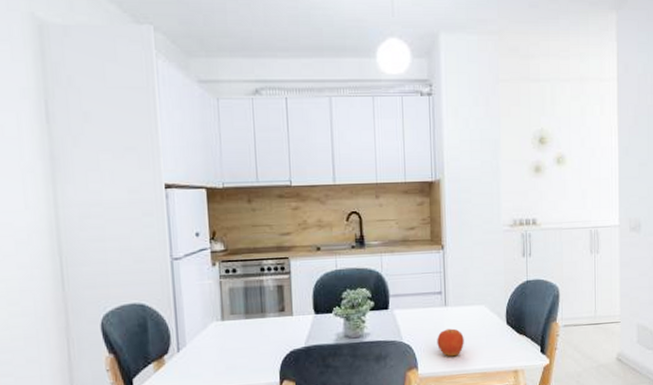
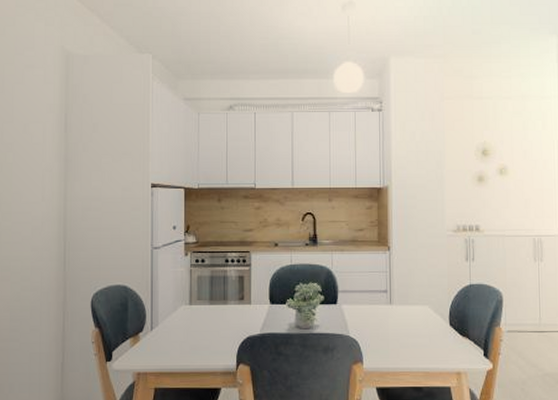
fruit: present [437,328,464,357] -> none [382,326,408,354]

